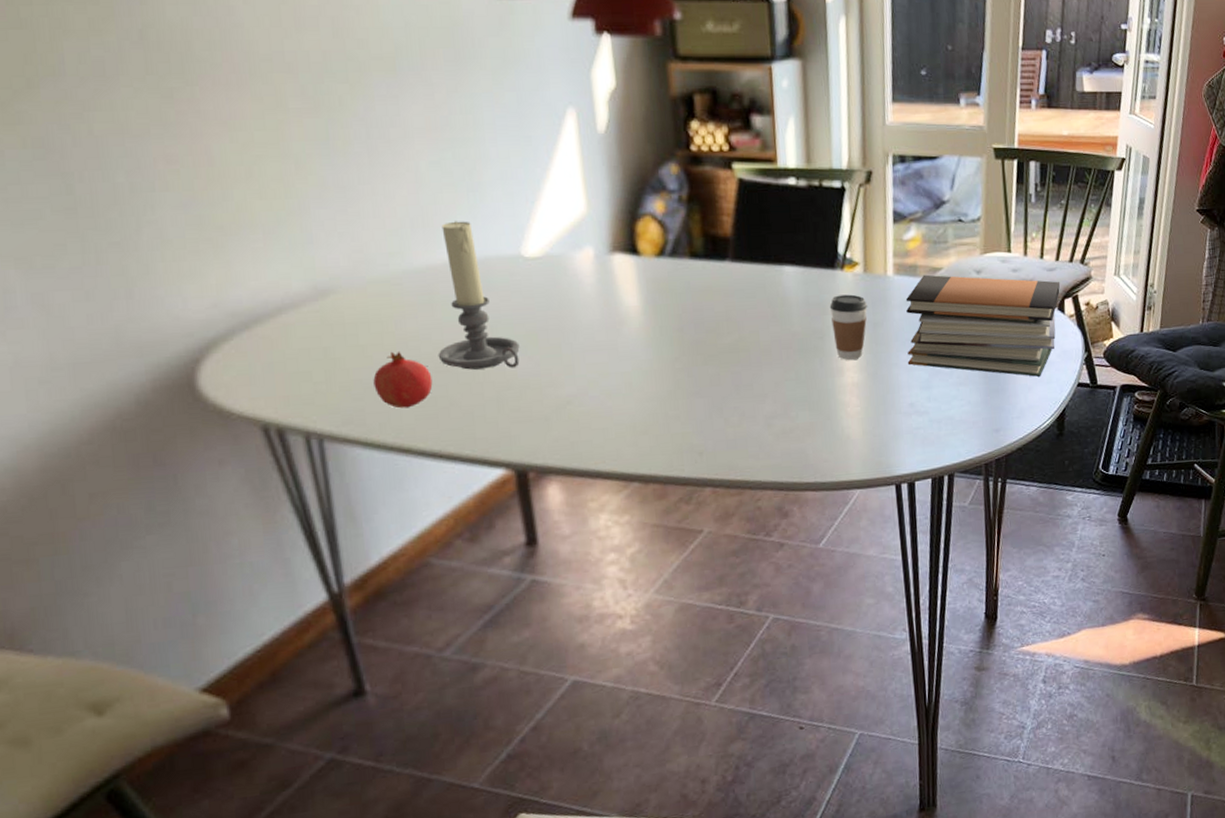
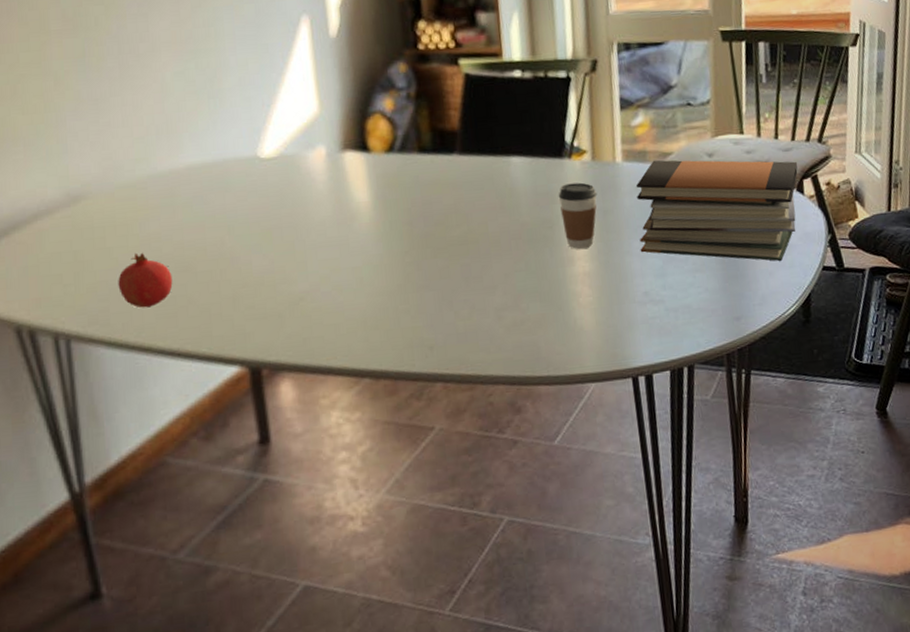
candle holder: present [438,221,520,370] -> none [178,126,255,269]

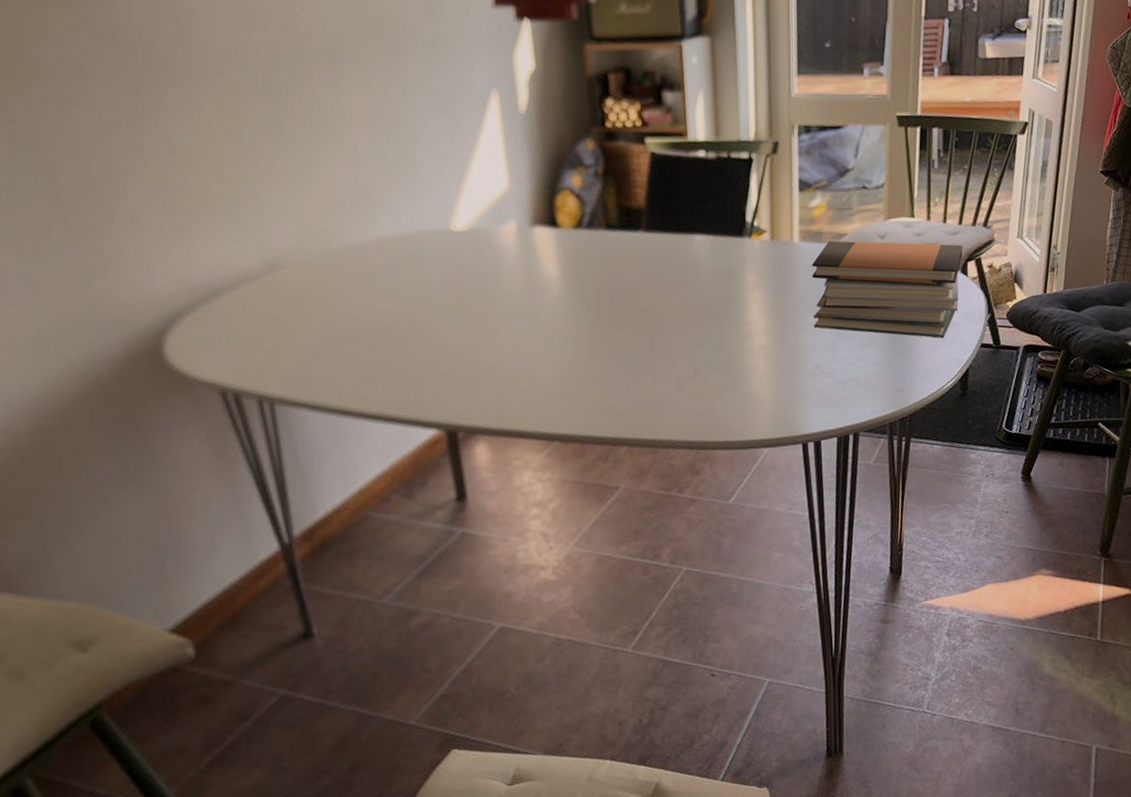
fruit: present [118,252,173,308] -> none [318,320,371,374]
coffee cup: present [558,182,597,249] -> none [738,261,775,324]

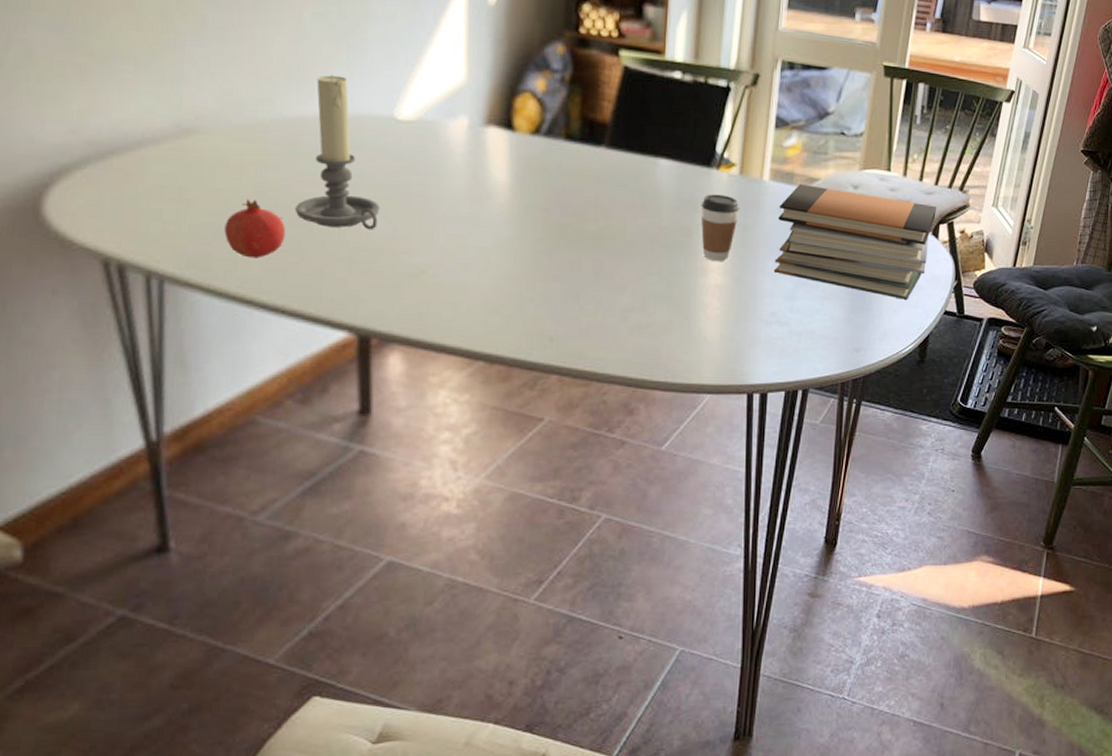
fruit: none [318,320,371,374] -> present [224,198,286,258]
candle holder: none [375,199,449,338] -> present [294,75,380,230]
coffee cup: none [738,261,775,324] -> present [701,194,740,261]

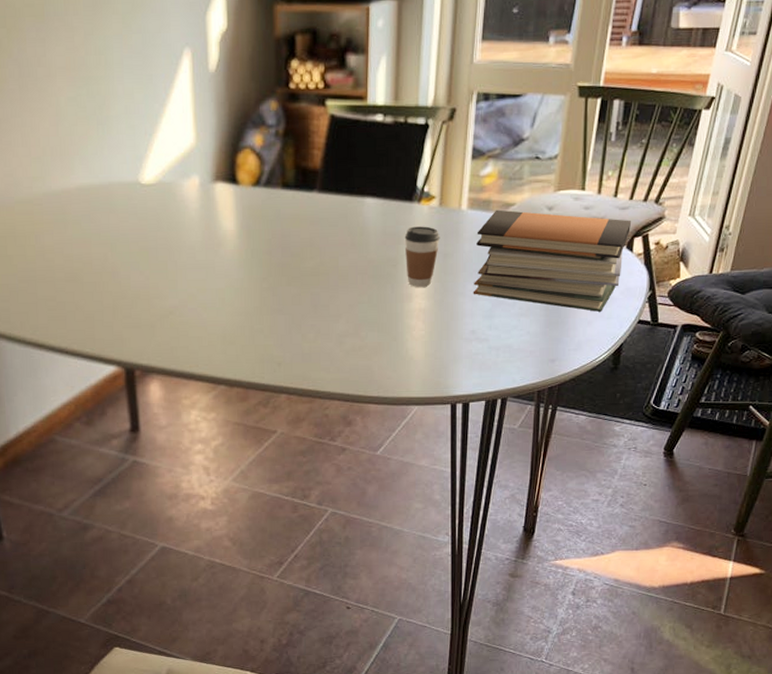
fruit: present [224,198,286,258] -> none [17,261,63,310]
candle holder: present [294,75,380,230] -> none [68,150,134,281]

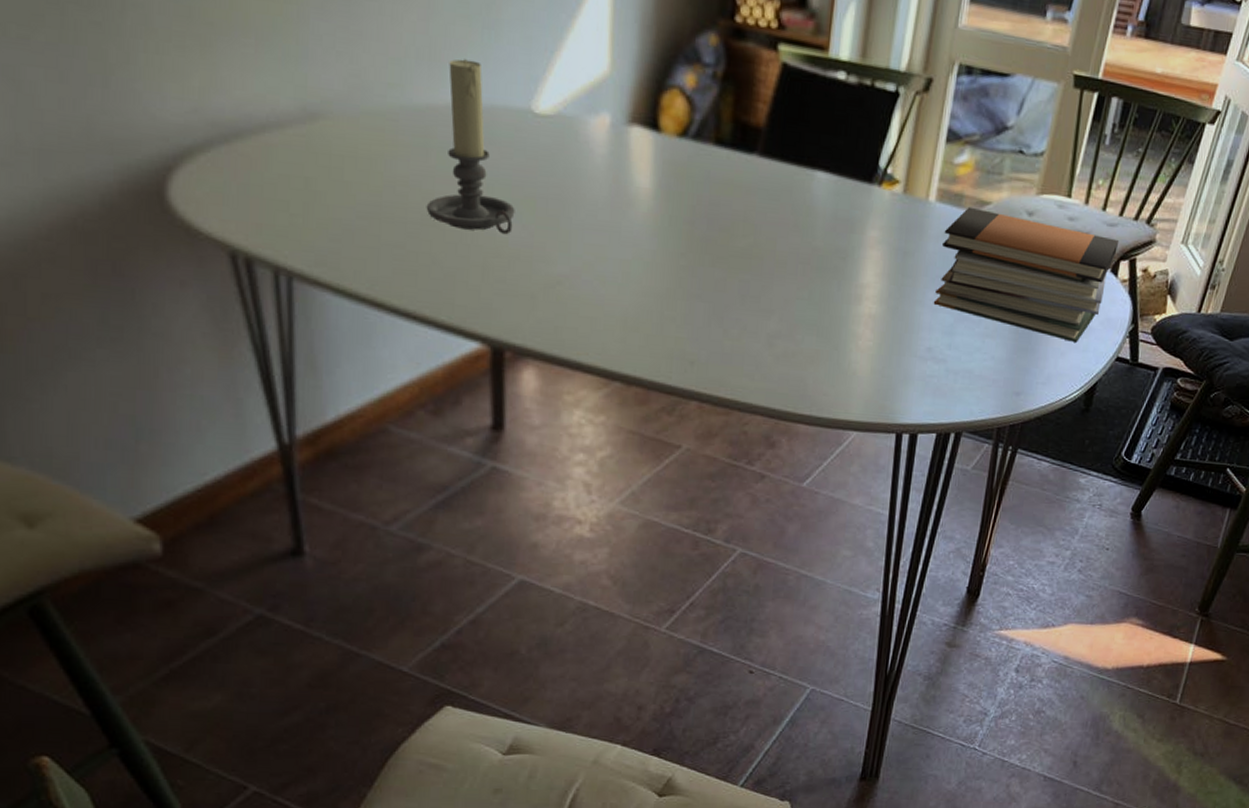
candle holder: none [68,150,134,281] -> present [426,59,515,235]
coffee cup: present [404,226,440,287] -> none [857,213,901,289]

